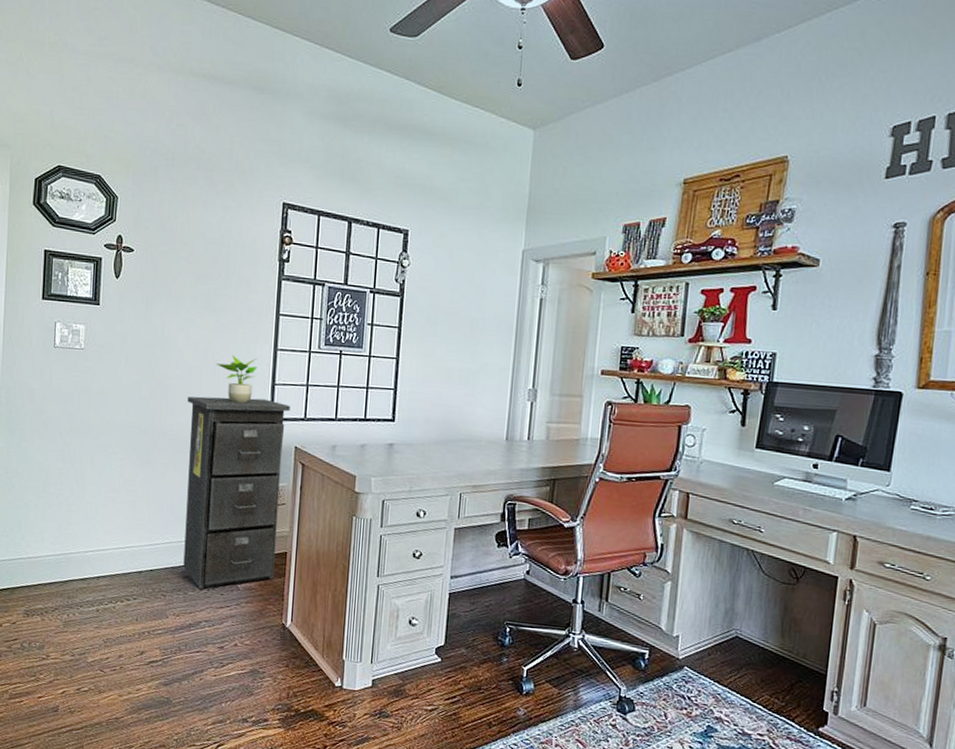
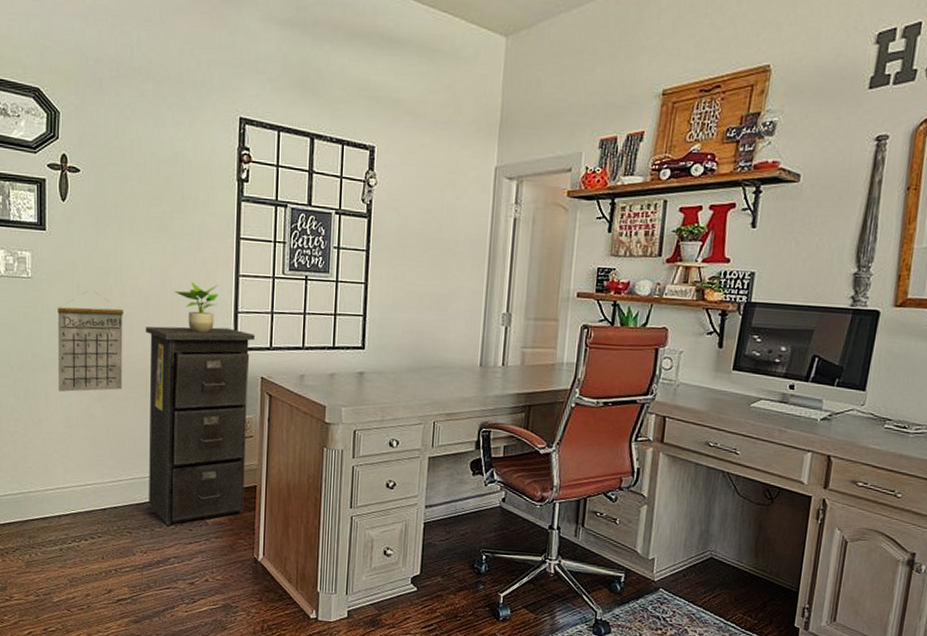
calendar: none [103,362,168,457] -> present [57,291,123,392]

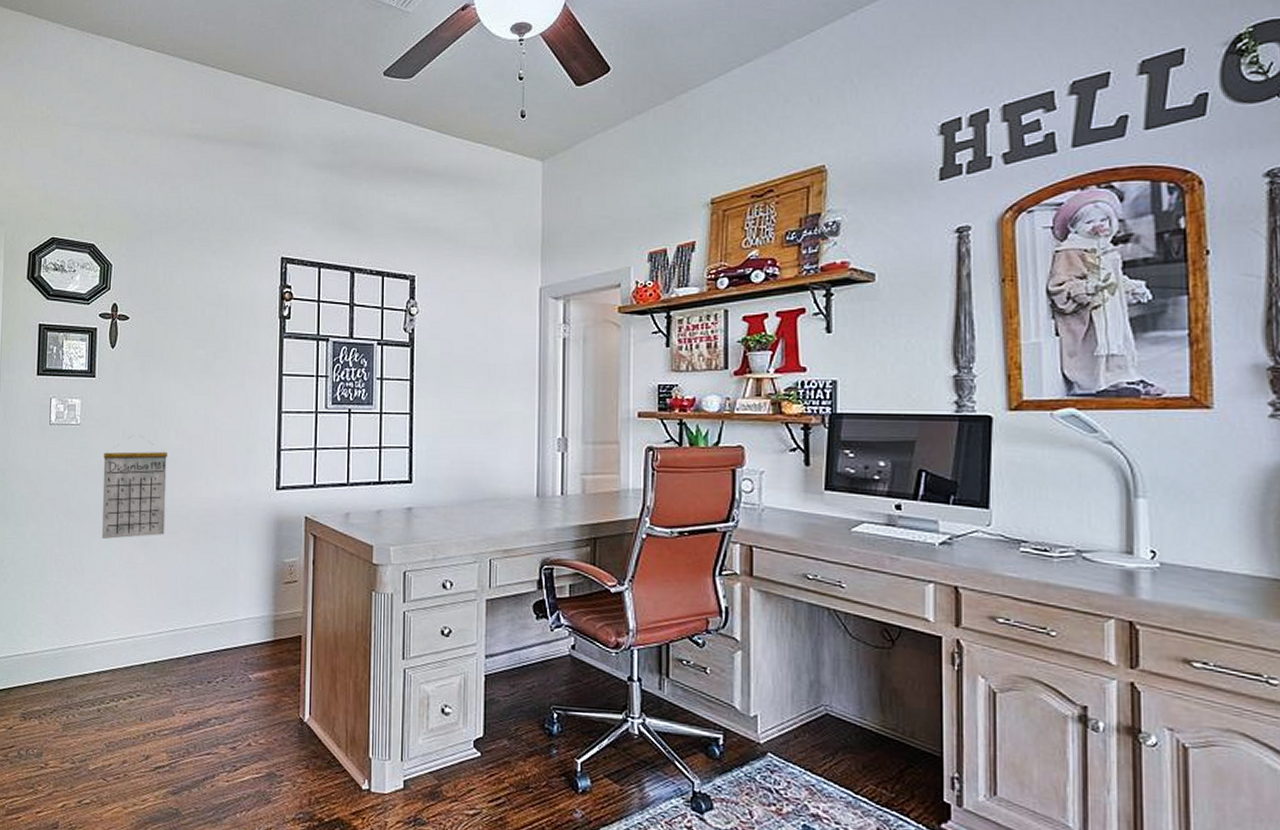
filing cabinet: present [145,326,255,525] -> none [188,466,298,682]
potted plant: present [174,282,219,333] -> none [217,421,262,473]

